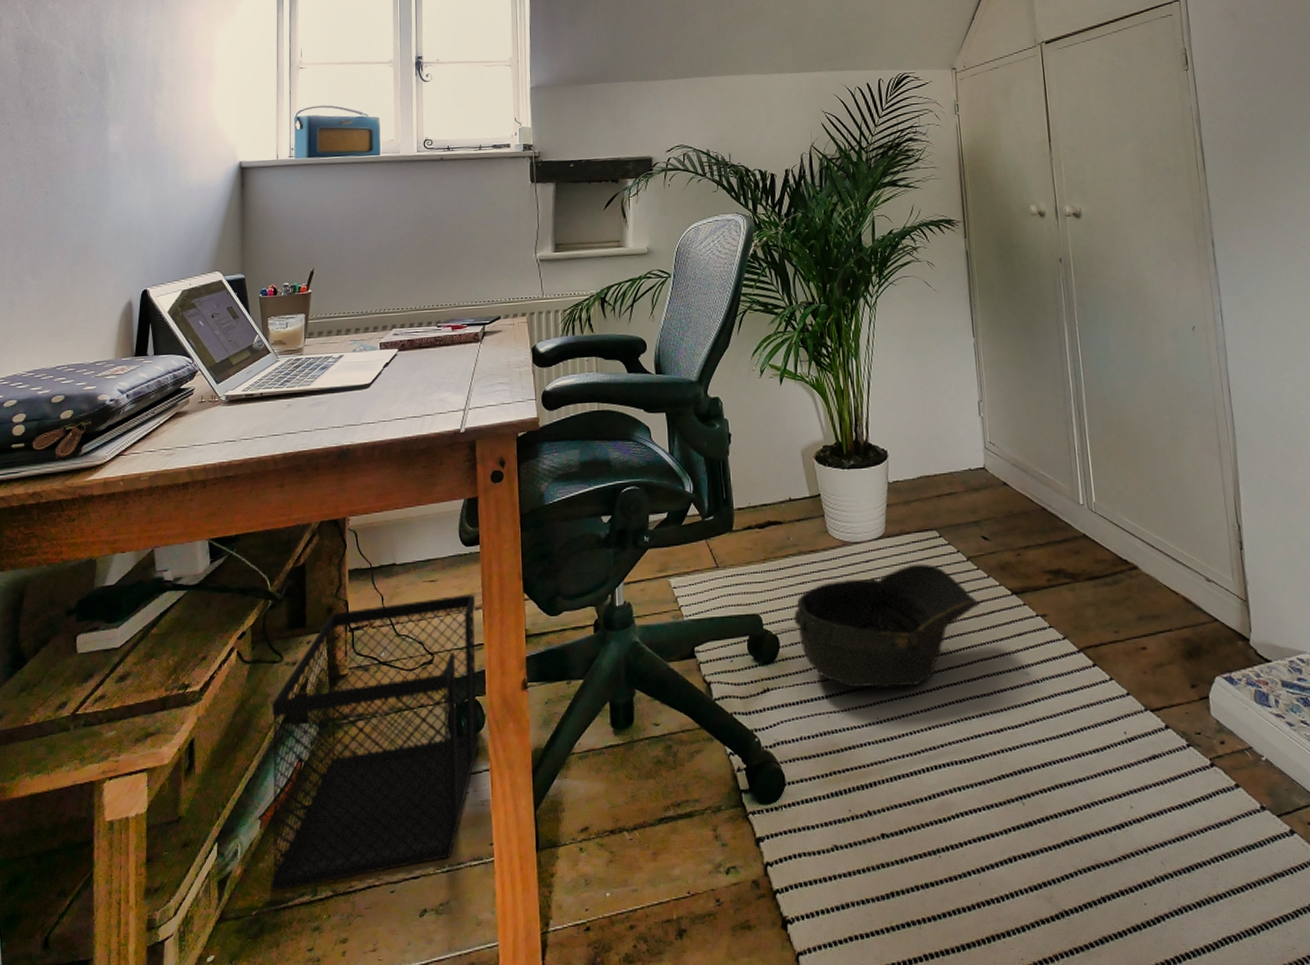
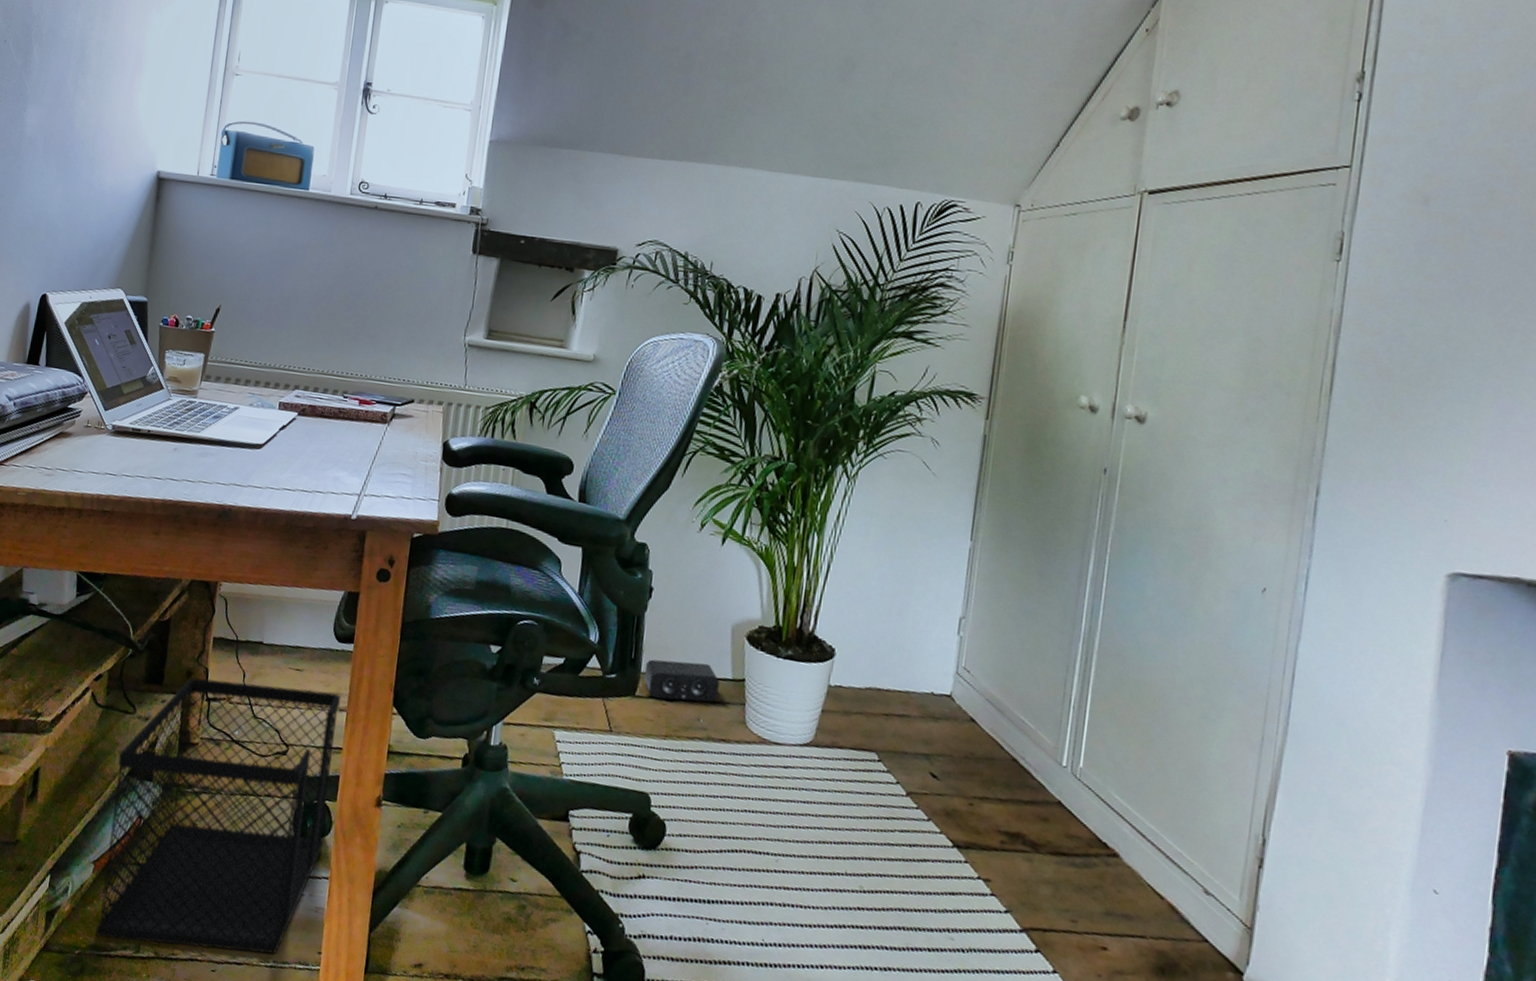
speaker: none [736,488,801,529] -> present [643,659,720,702]
backpack: present [794,563,980,689] -> none [688,778,911,918]

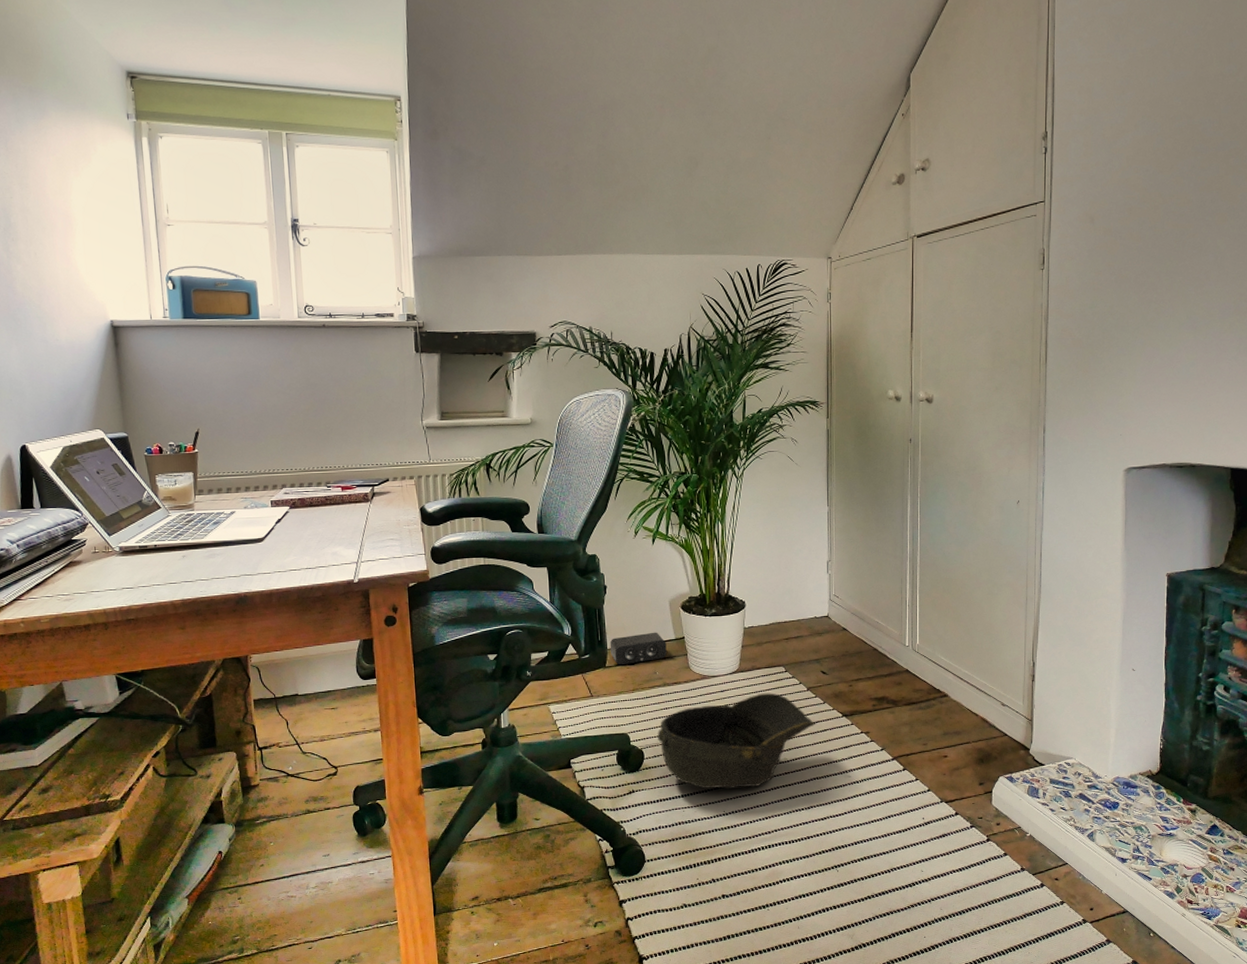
wastebasket: present [95,677,342,955] -> none [190,719,382,951]
backpack: none [688,778,911,918] -> present [658,693,815,790]

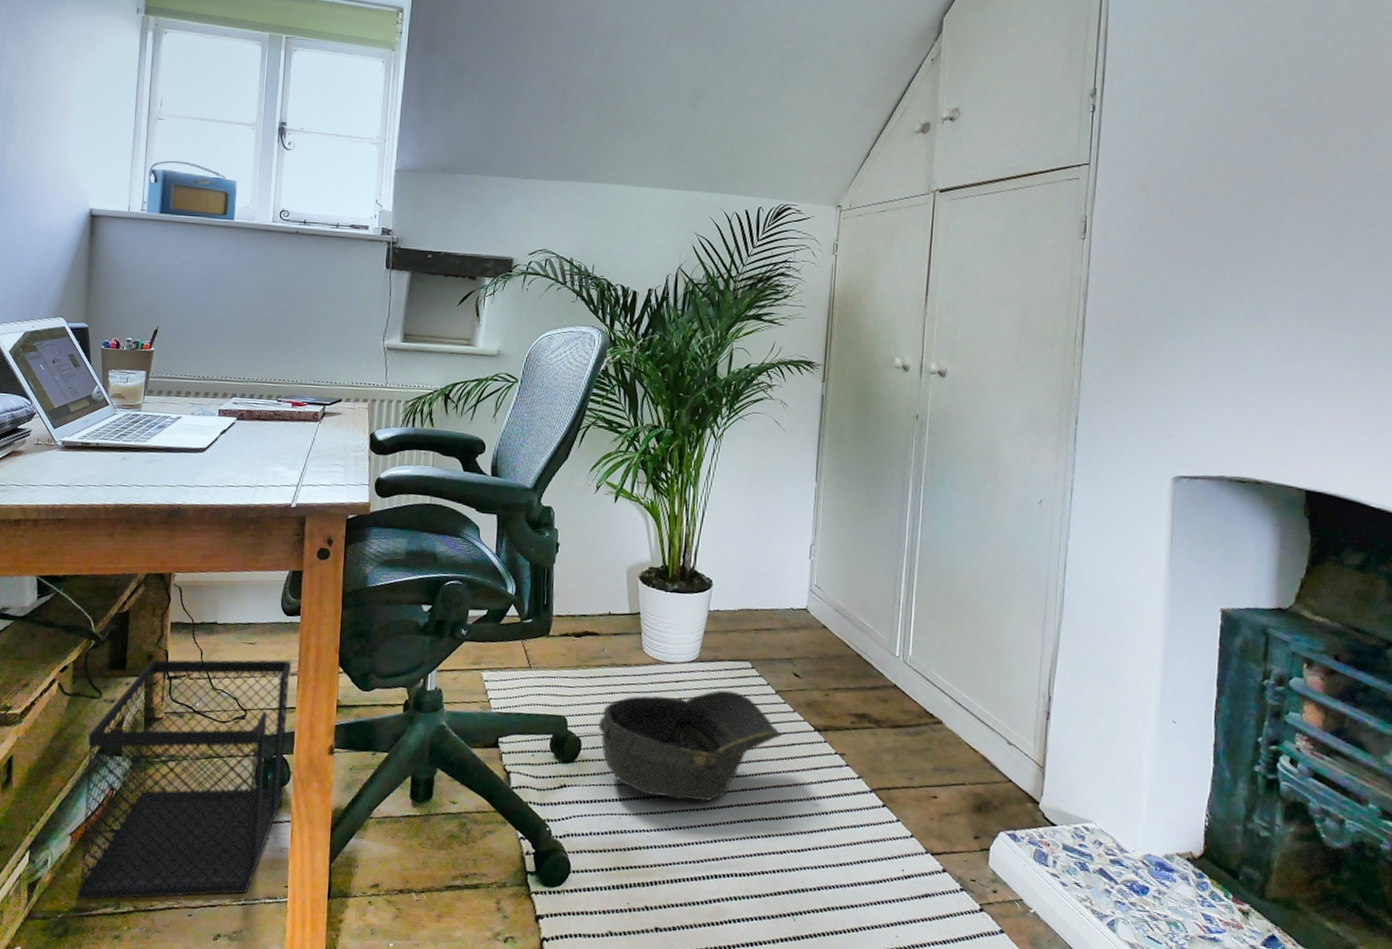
wastebasket: none [190,719,382,951] -> present [77,659,292,900]
speaker: present [609,632,667,666] -> none [555,602,619,636]

